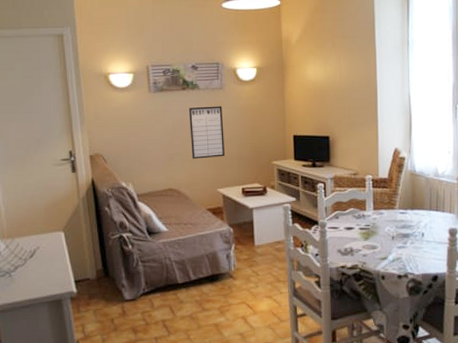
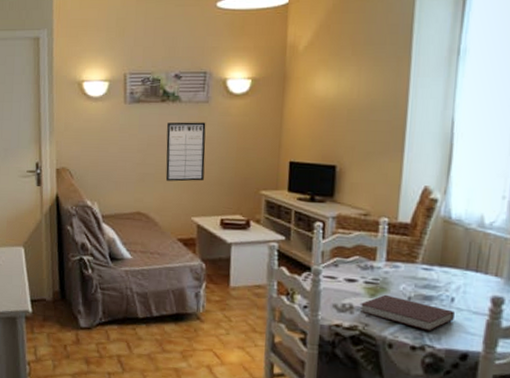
notebook: none [357,236,425,262] -> present [359,294,454,331]

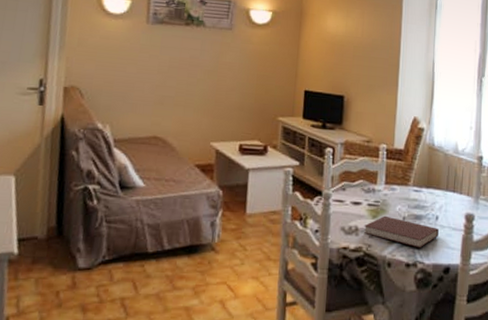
writing board: present [165,122,206,182] -> none [185,46,229,106]

